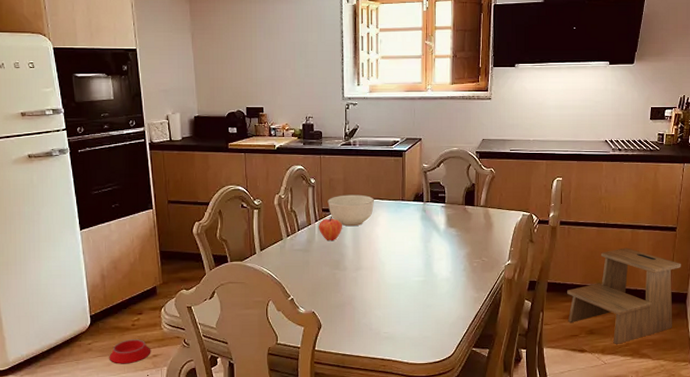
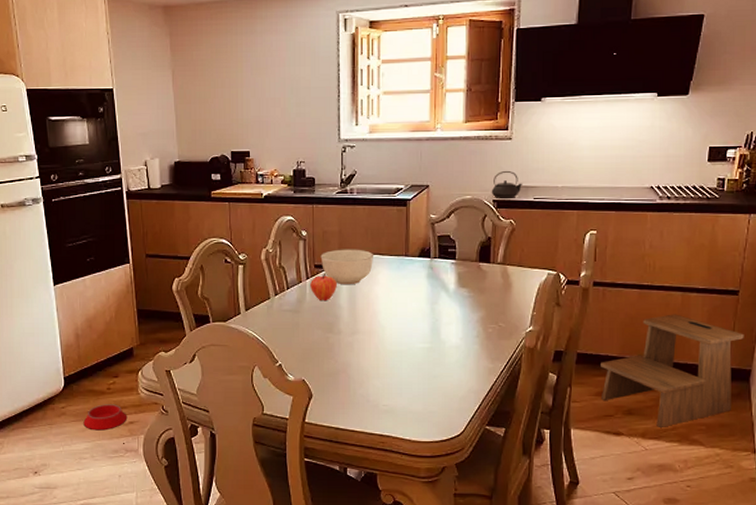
teapot: none [474,126,501,151] -> present [491,170,523,200]

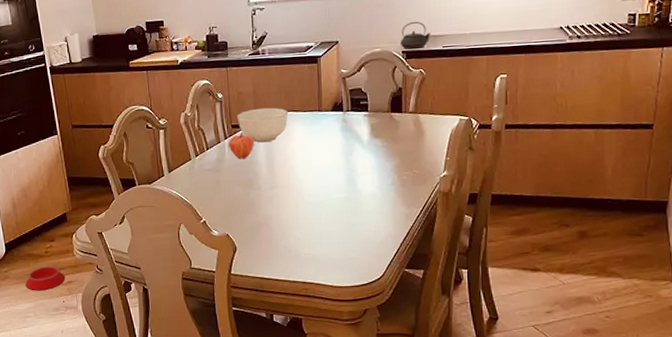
step stool: present [601,314,744,427] -> none [515,151,660,262]

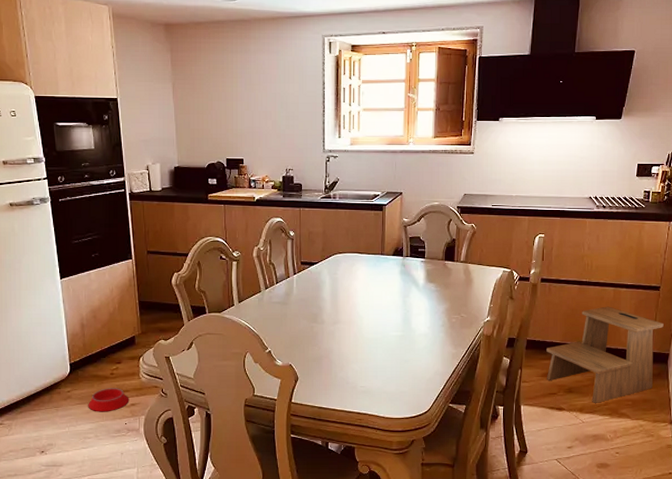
fruit: present [229,132,254,160] -> none [297,269,321,295]
bowl: present [237,107,289,143] -> none [306,248,354,280]
teapot: present [400,21,432,50] -> none [456,180,483,206]
step stool: none [515,151,660,262] -> present [546,306,664,403]

